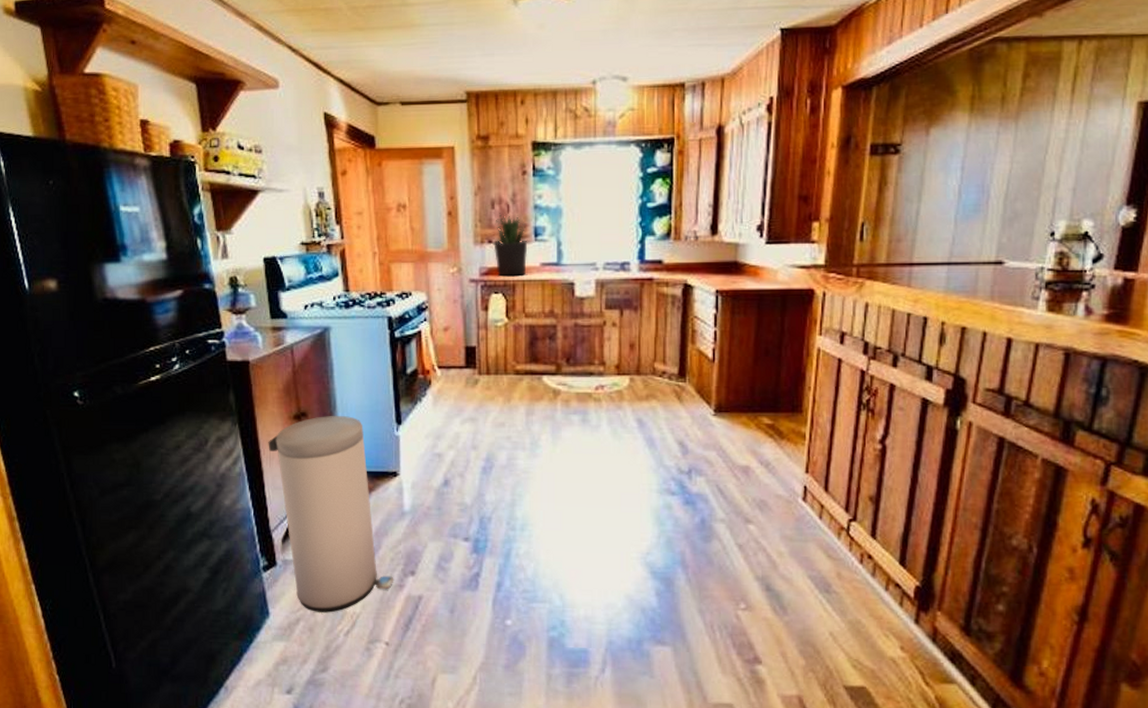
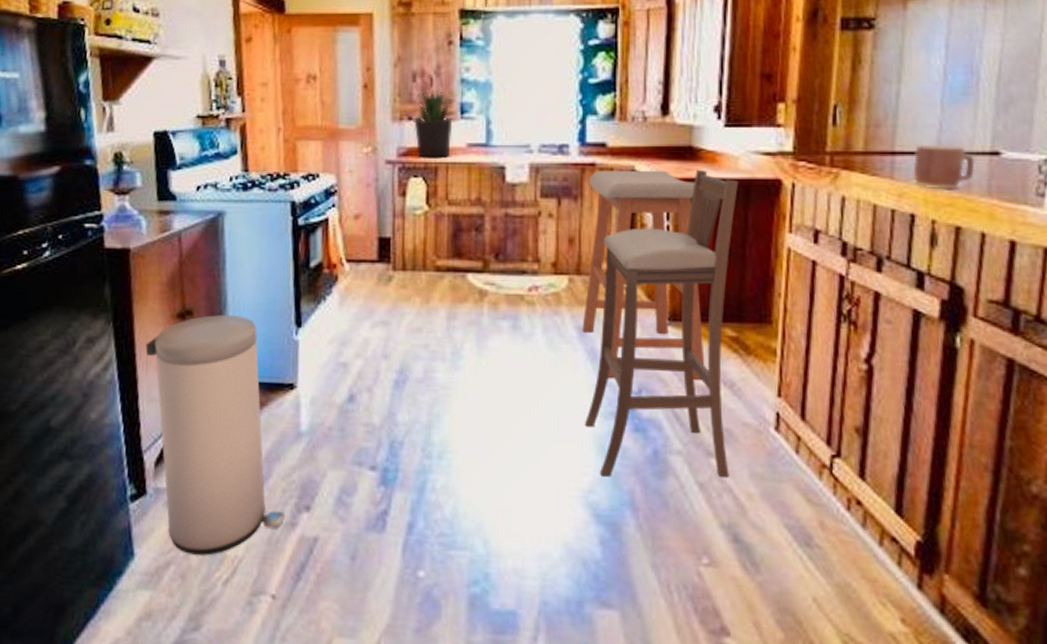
stool: none [641,283,745,461] -> present [582,170,705,380]
bar stool: none [644,281,778,542] -> present [585,169,739,477]
mug: none [928,255,981,296] -> present [913,144,975,190]

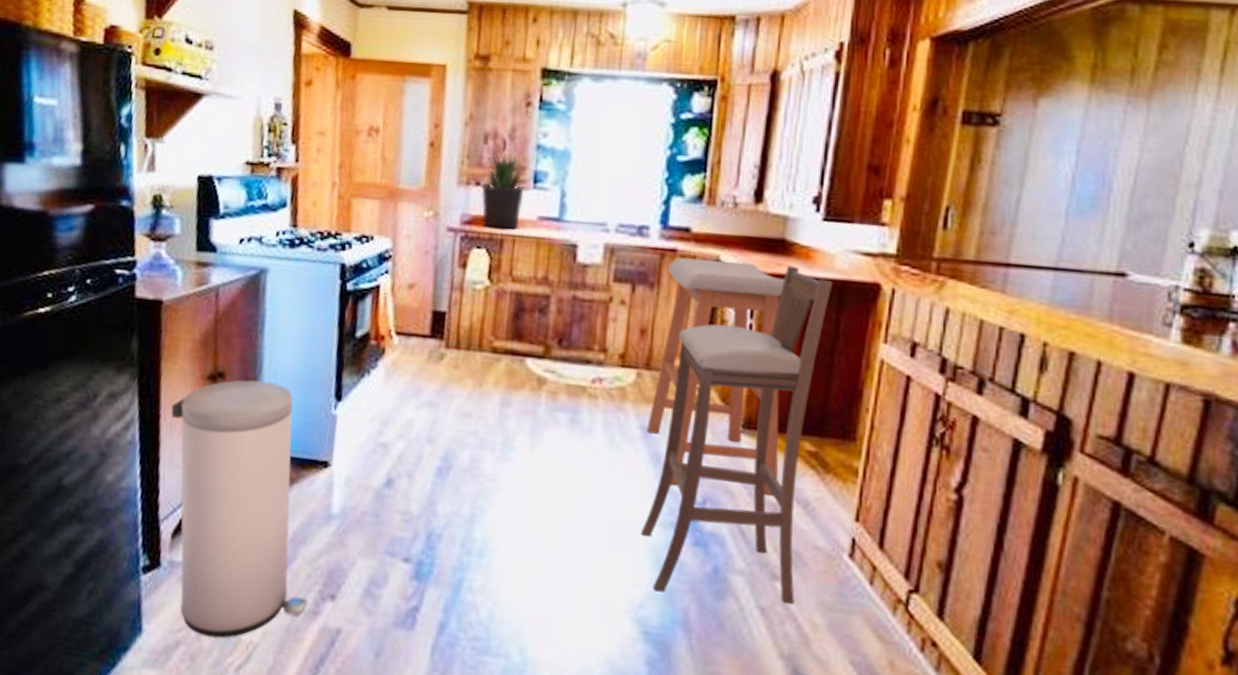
mug: present [913,144,975,190] -> none [1027,257,1098,311]

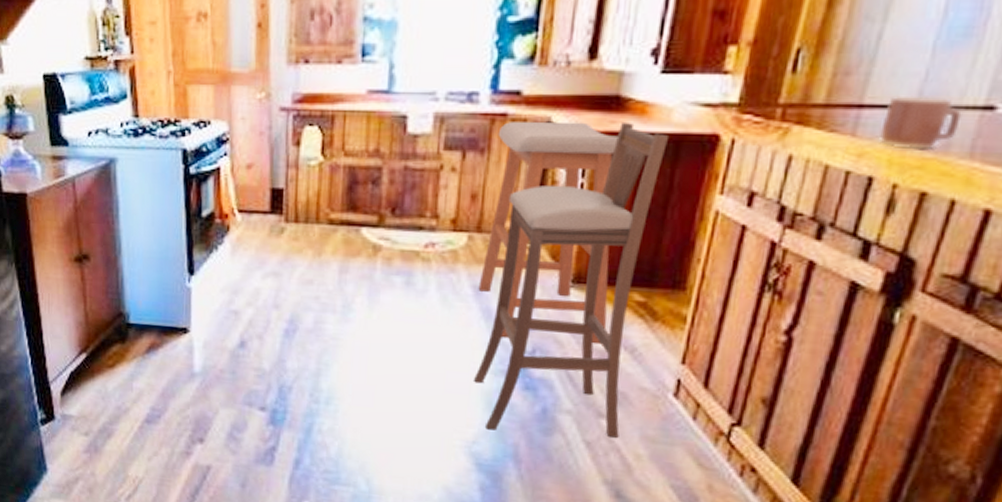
pedal bin: present [171,380,308,638] -> none [47,260,181,474]
planter: present [481,150,525,231] -> none [310,25,353,106]
mug: none [1027,257,1098,311] -> present [880,95,962,150]

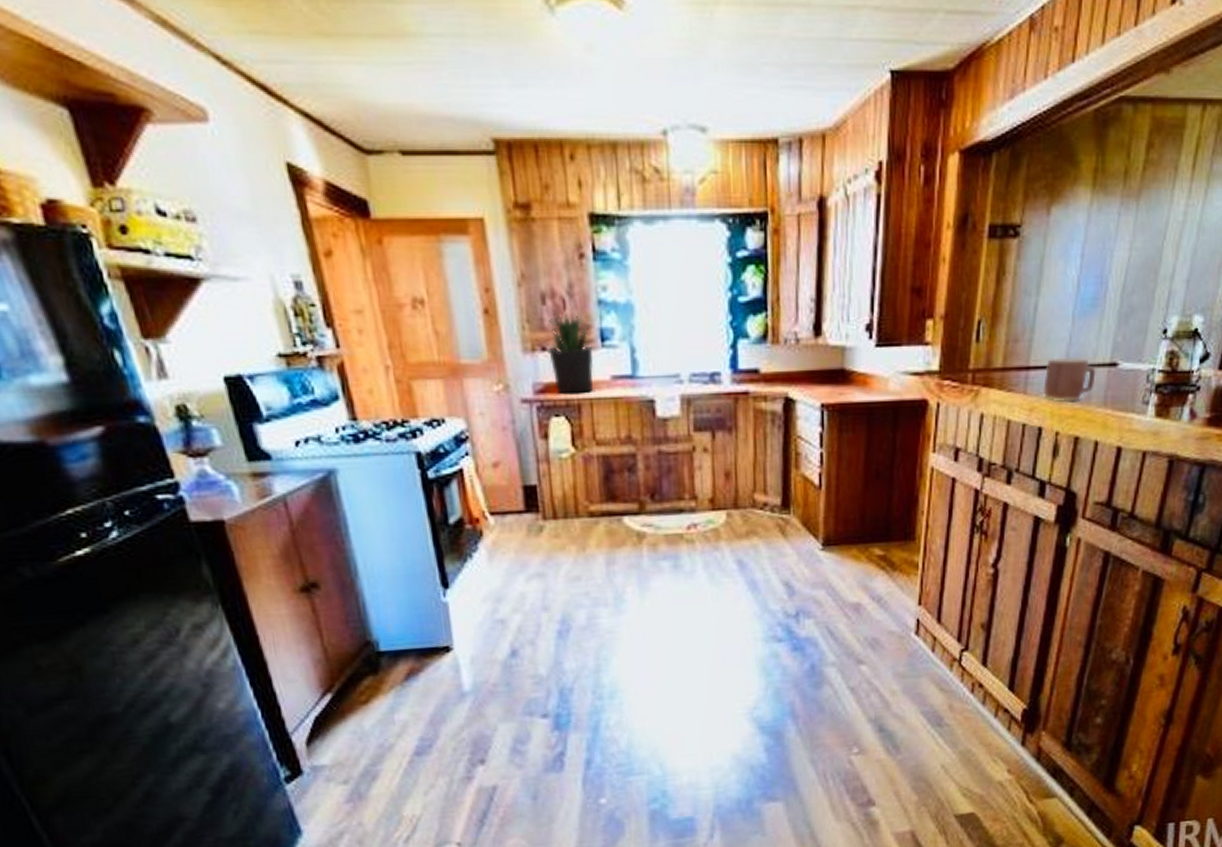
planter: none [310,25,353,106] -> present [548,310,593,395]
bar stool: present [474,121,670,438] -> none [748,393,889,694]
stool: present [478,121,619,343] -> none [741,396,856,605]

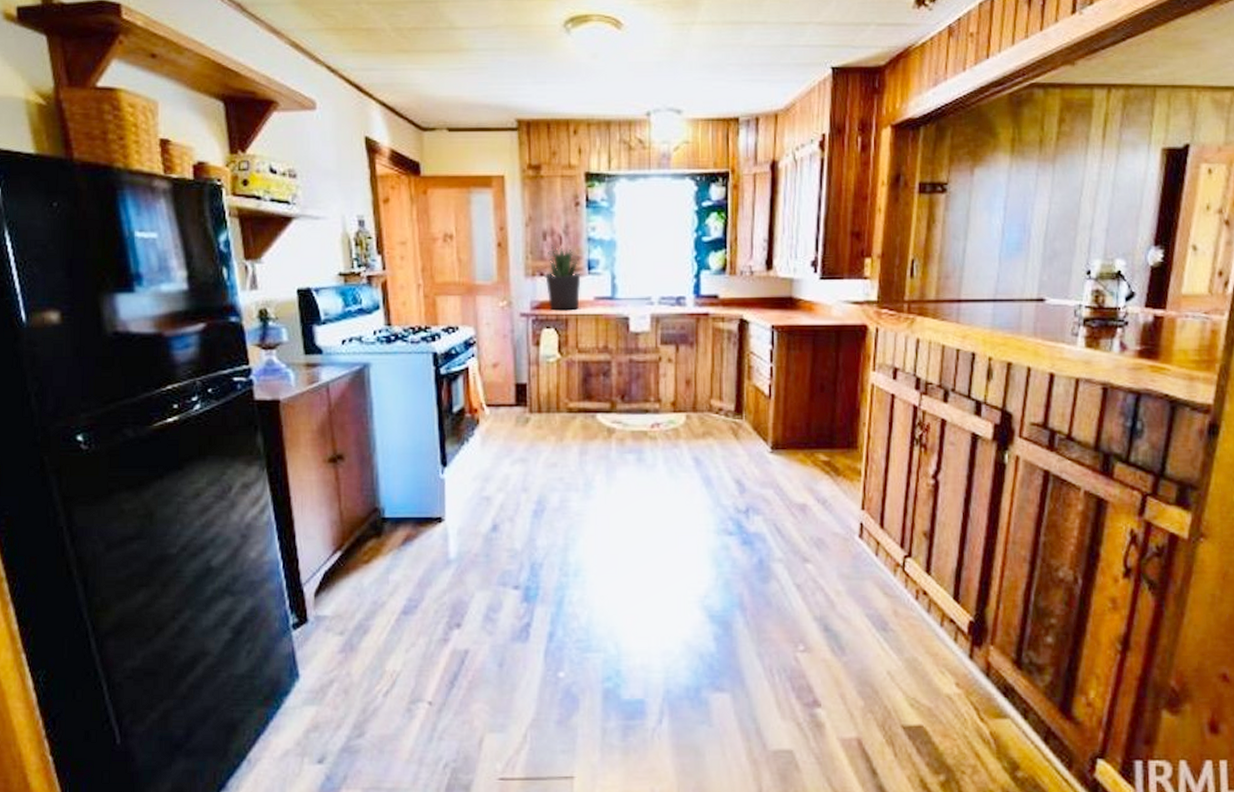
mug: present [1043,357,1096,403] -> none [975,292,1024,332]

